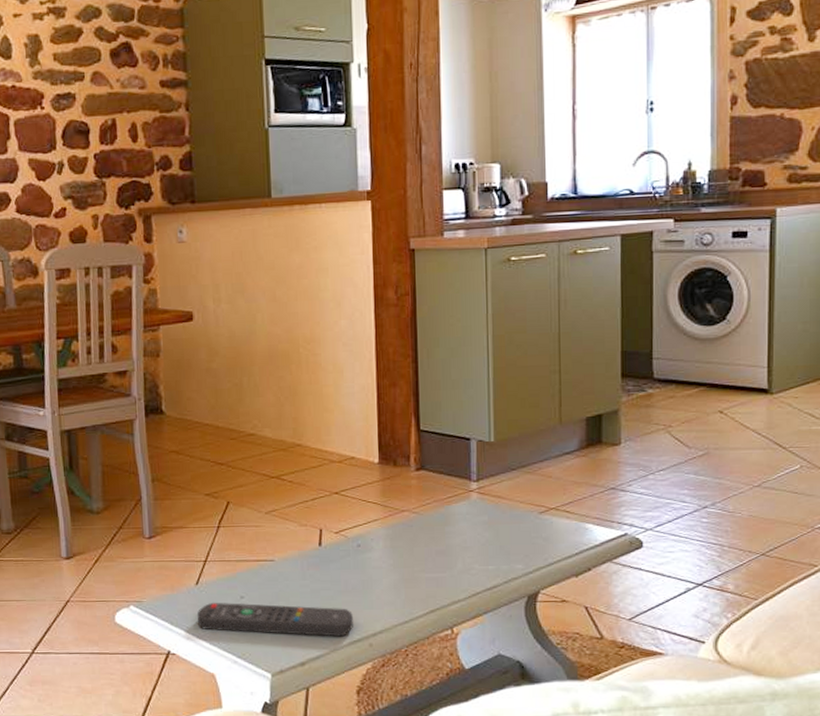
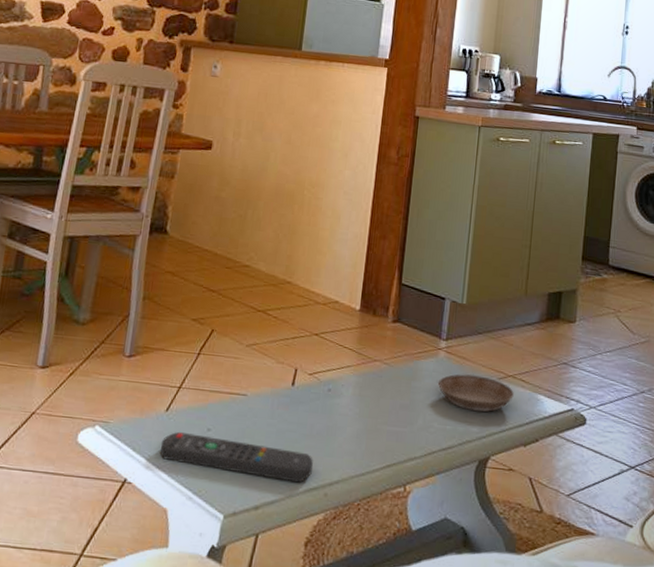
saucer: none [473,511,559,549] -> present [437,373,514,412]

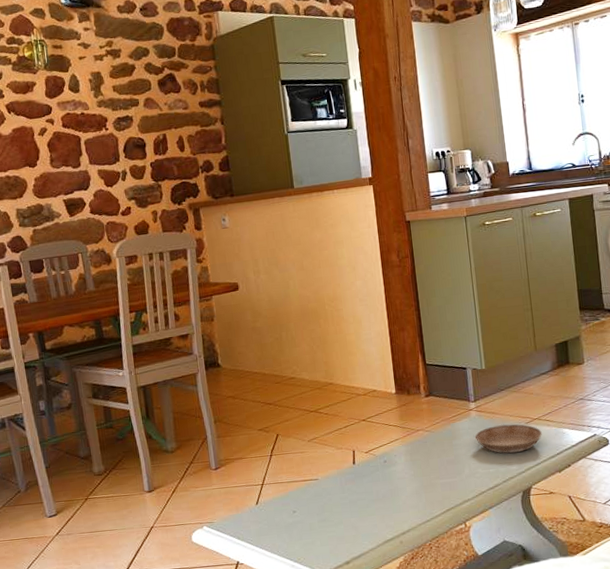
remote control: present [160,431,313,483] -> none [259,513,386,541]

